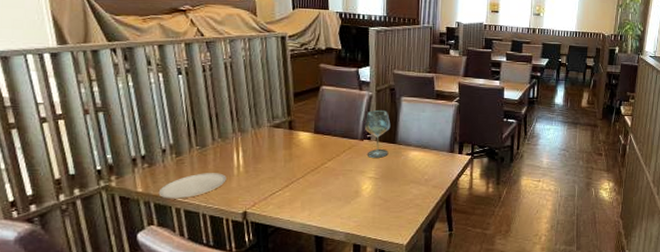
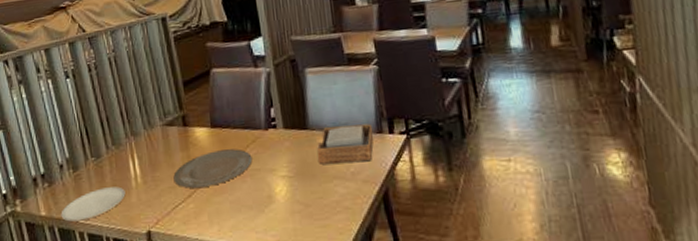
plate: none [274,152,347,181] -> present [173,149,253,189]
wine glass: present [364,109,391,158] -> none [266,88,301,151]
napkin holder: none [400,144,447,173] -> present [316,123,374,164]

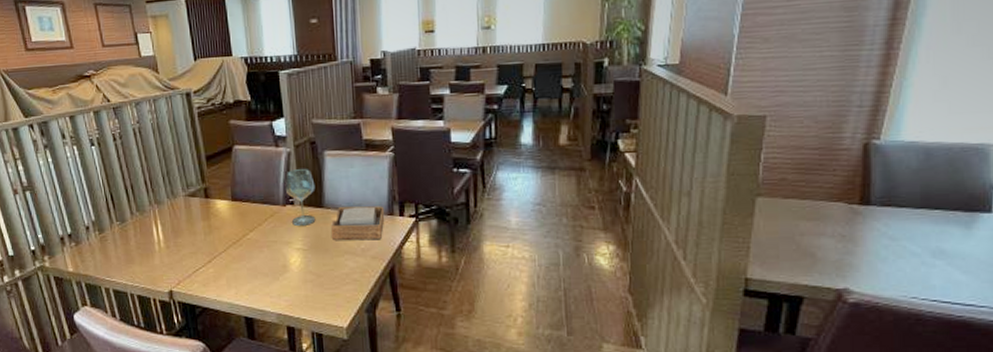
plate: present [61,186,126,222] -> none [87,249,149,278]
plate: present [173,149,253,189] -> none [195,221,270,256]
wine glass: none [266,88,301,151] -> present [285,168,316,226]

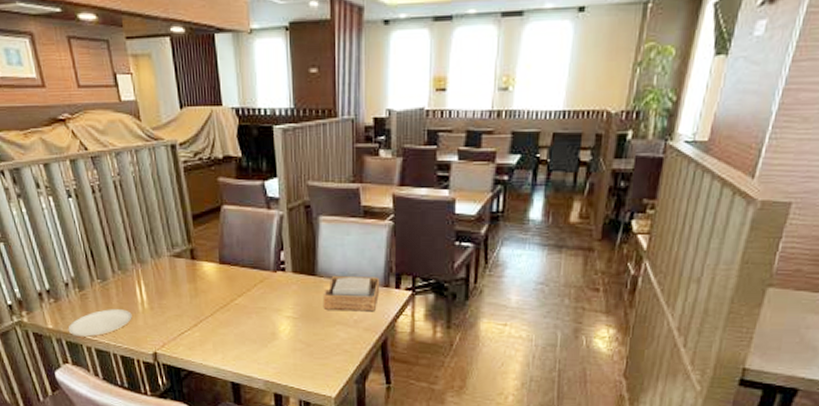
plate: none [87,249,149,278] -> present [68,309,132,337]
wine glass: present [285,168,316,226] -> none [276,233,308,293]

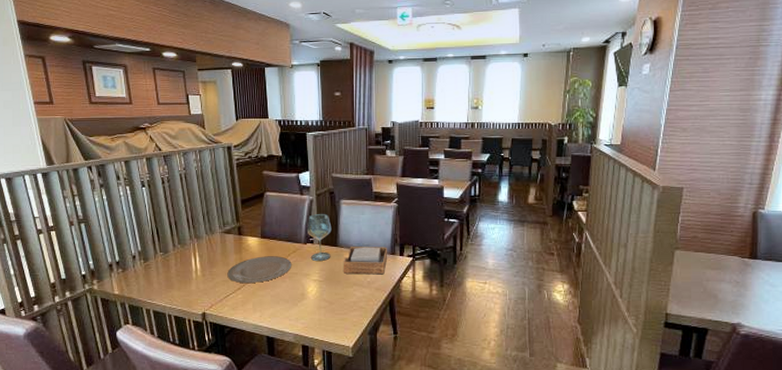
plate: present [68,309,132,337] -> none [131,277,187,301]
plate: none [180,286,259,320] -> present [227,256,292,284]
wine glass: none [276,233,308,293] -> present [306,213,332,261]

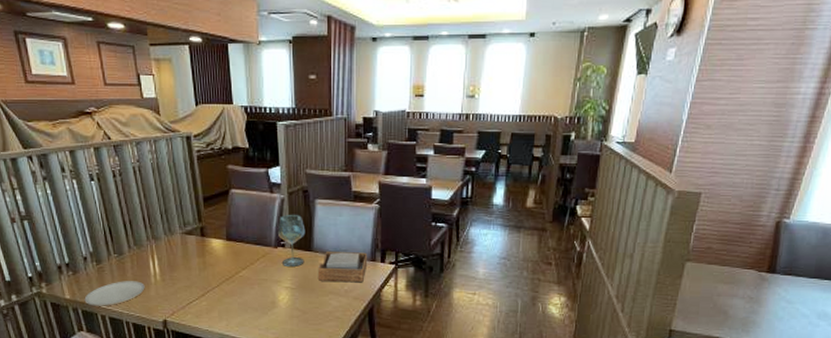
plate: none [131,277,187,301] -> present [84,281,145,306]
plate: present [227,256,292,284] -> none [189,260,261,290]

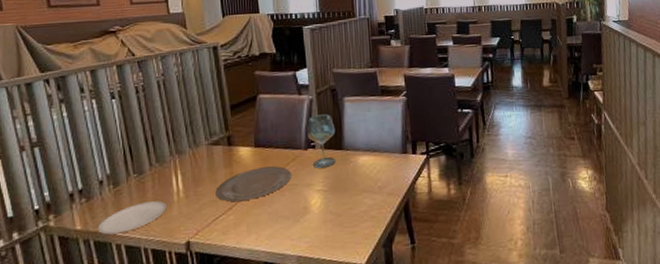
plate: none [189,260,261,290] -> present [215,166,292,202]
napkin holder: present [317,252,368,283] -> none [349,145,399,180]

